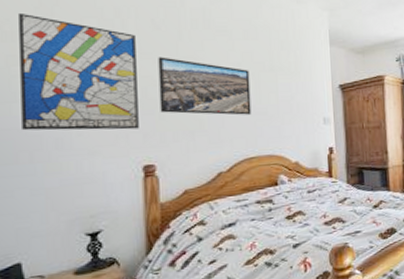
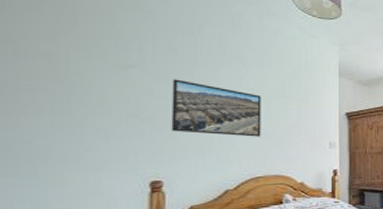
wall art: present [19,12,139,131] -> none [27,29,152,146]

